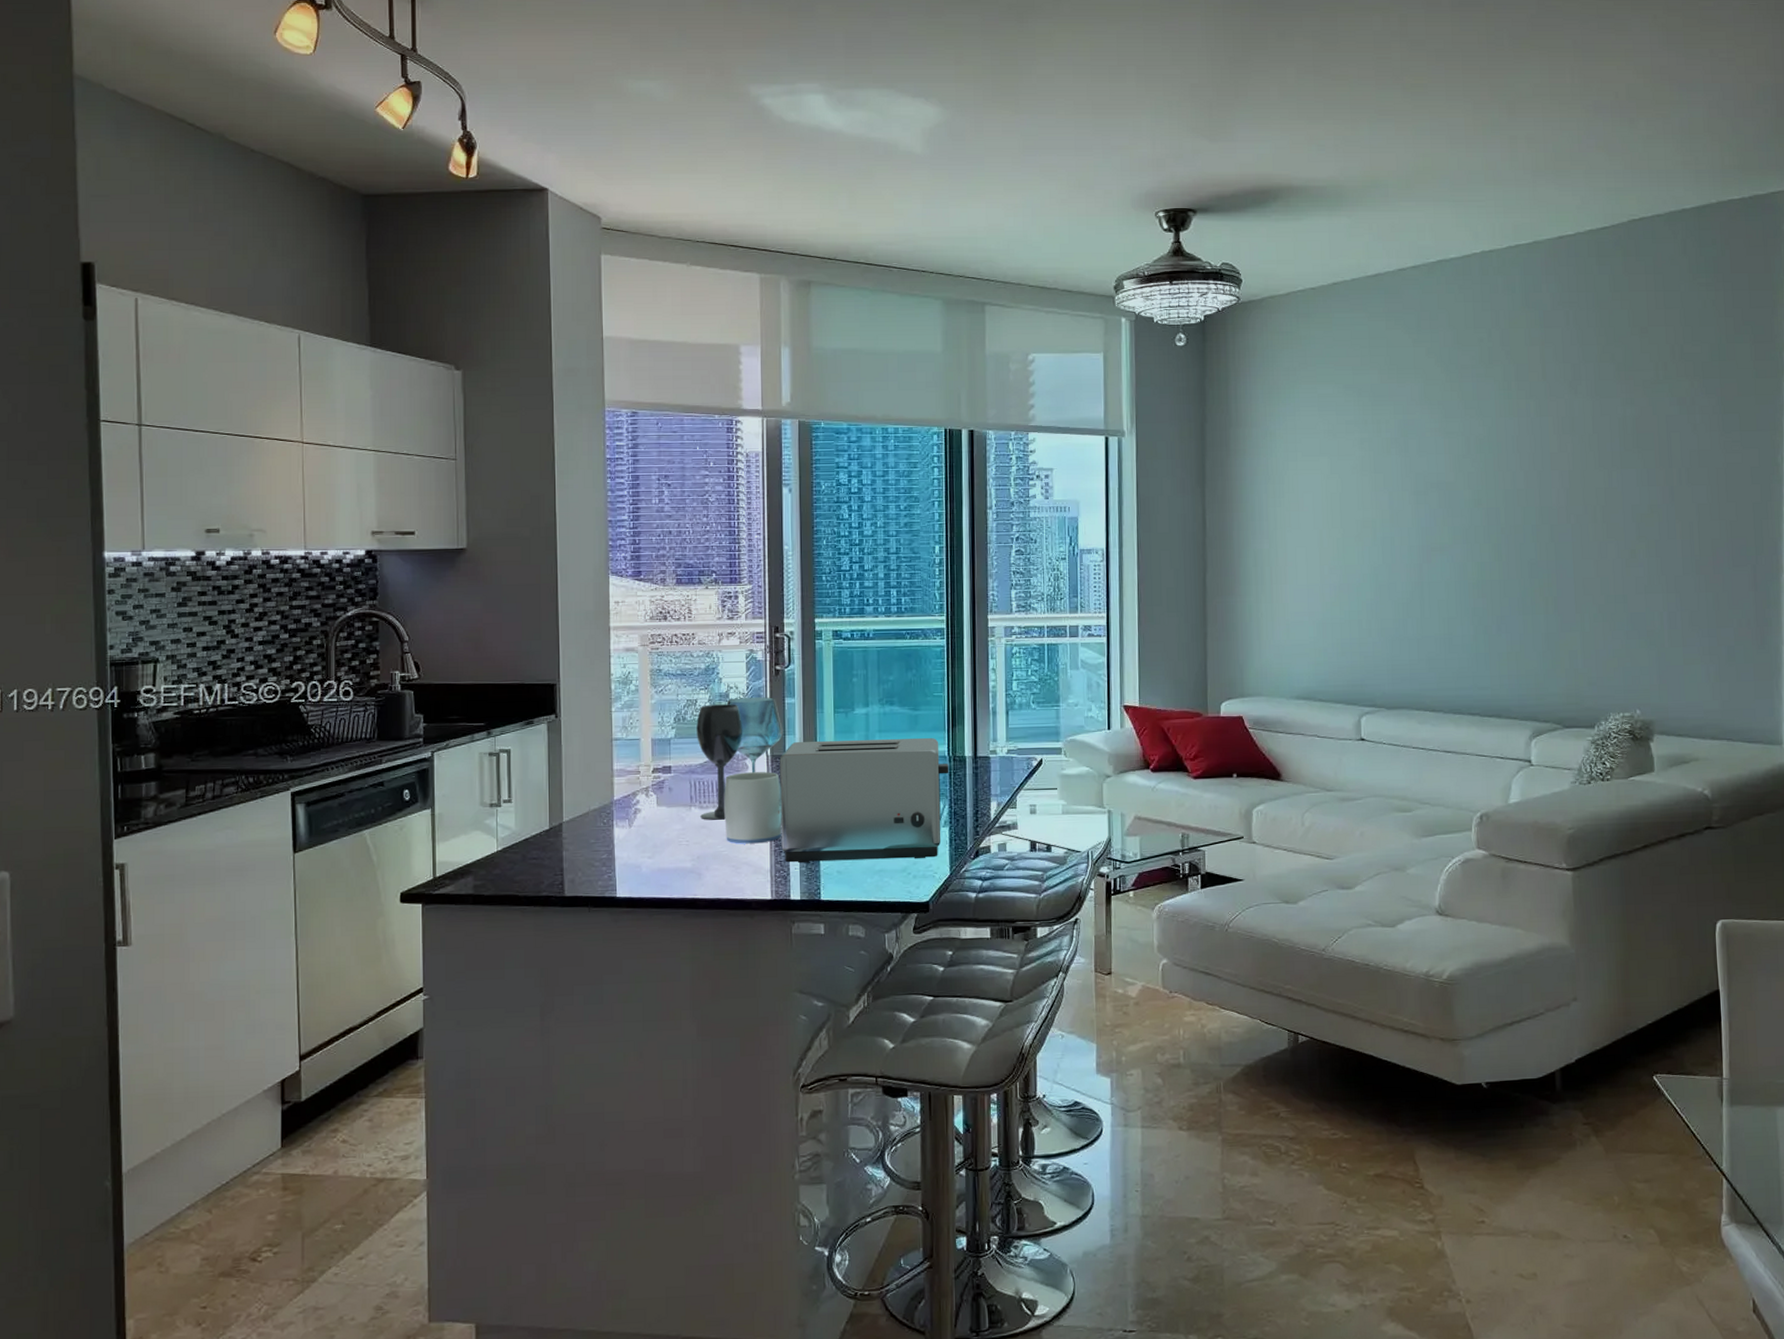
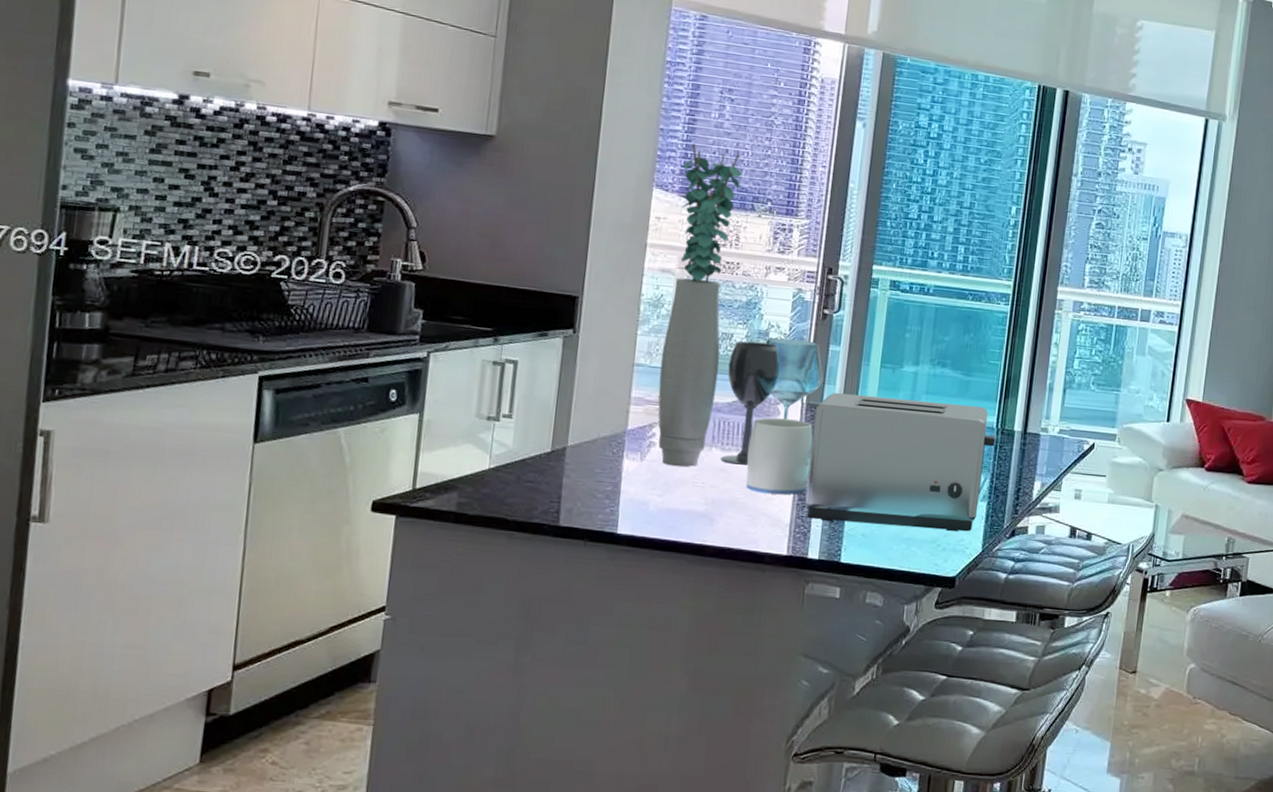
vase: none [633,530,689,829] -> present [658,143,743,467]

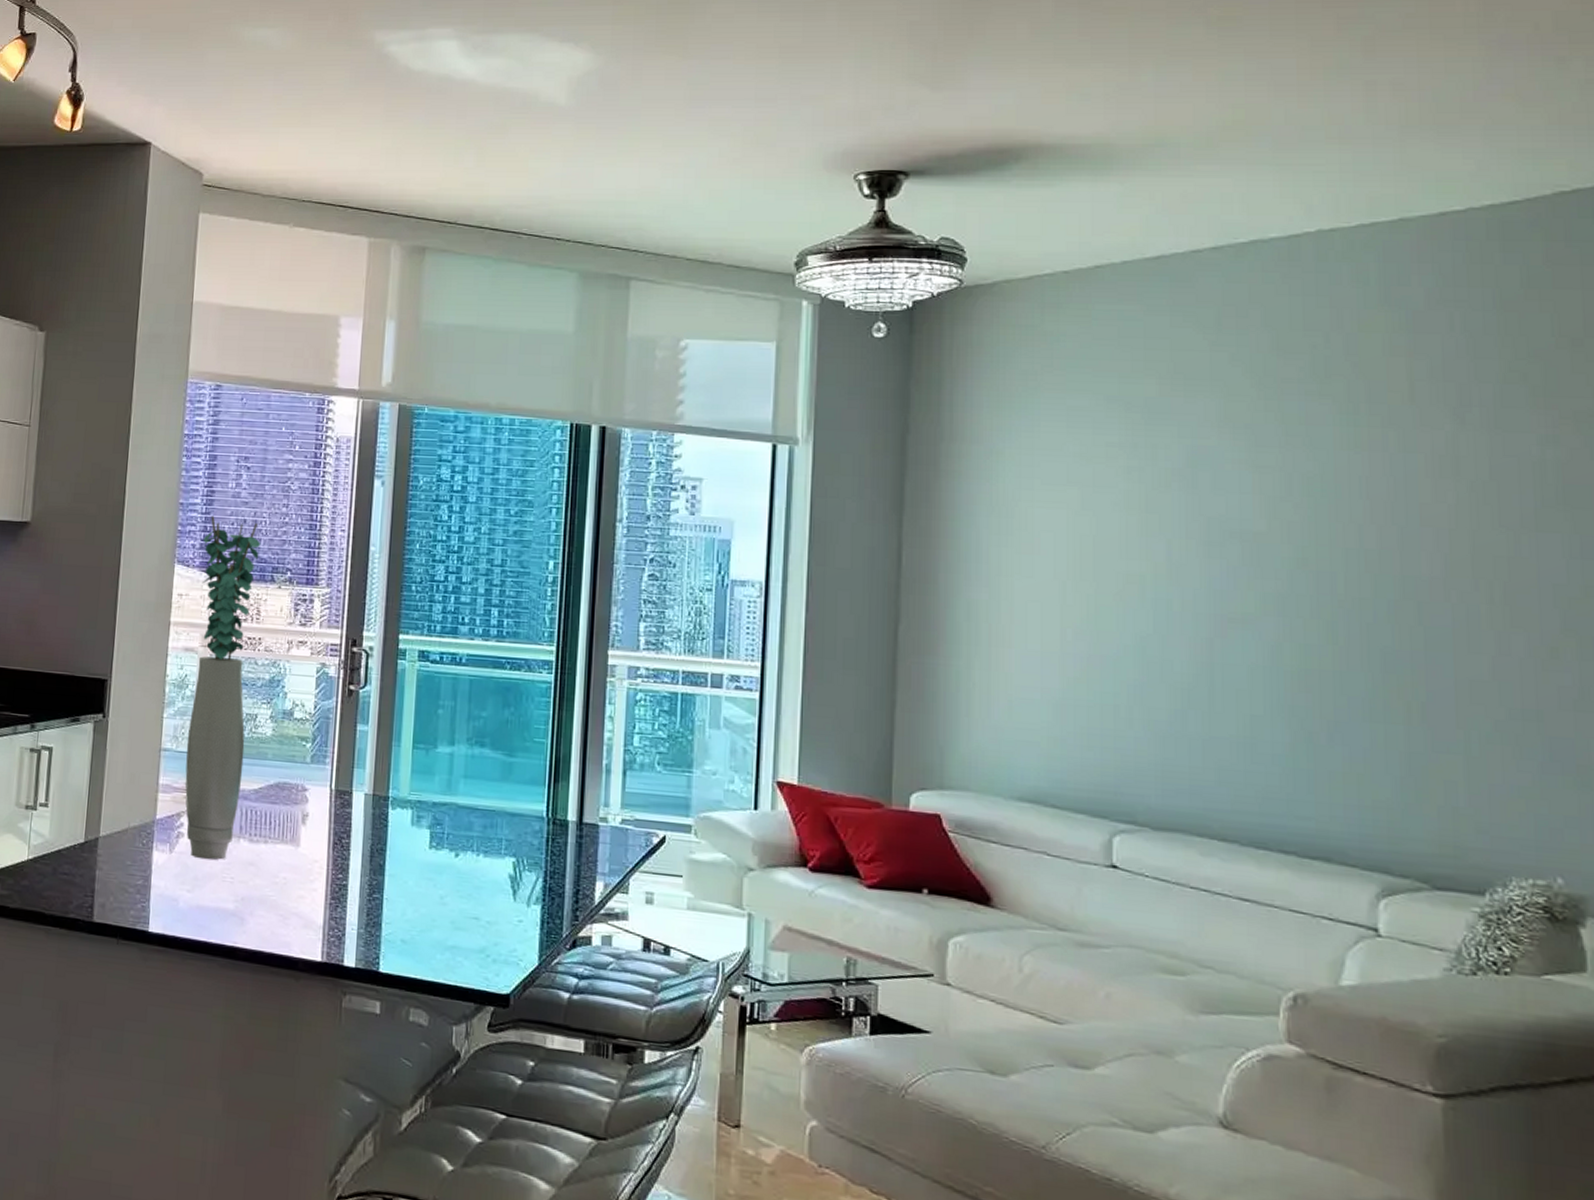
wine glass: present [721,341,781,465] -> none [249,722,307,859]
mug: present [746,417,813,495] -> none [275,805,344,893]
wine glass: present [766,338,823,420] -> none [291,717,352,809]
toaster: present [805,392,996,532] -> none [338,777,547,941]

